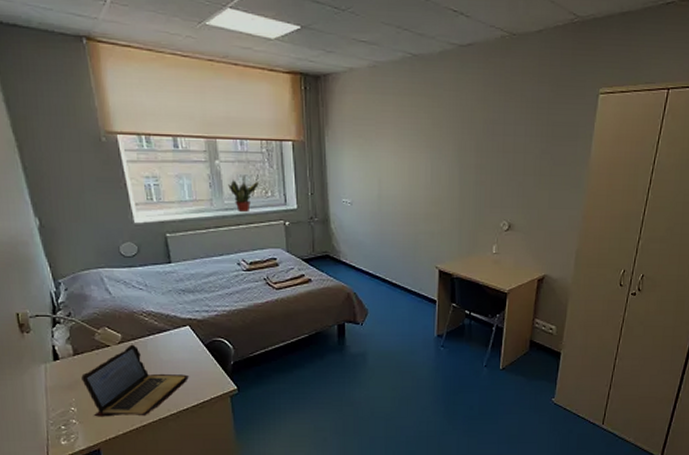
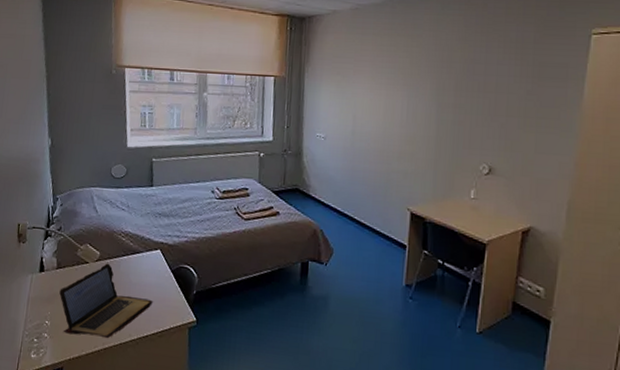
potted plant: present [228,176,259,213] -> none [212,108,240,143]

